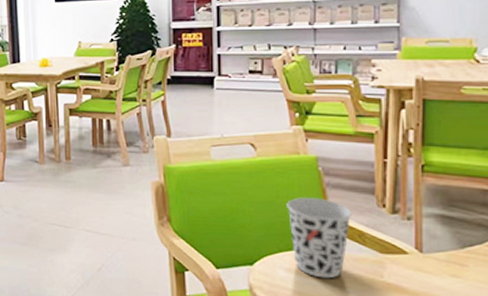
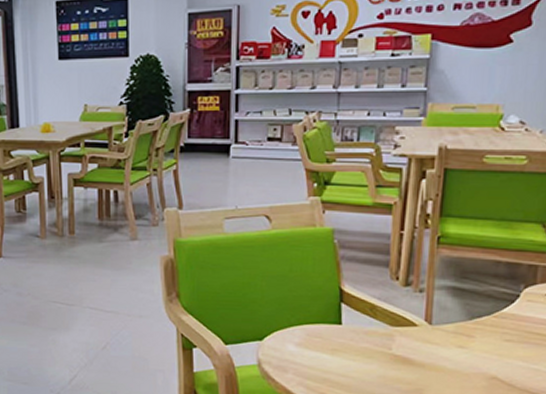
cup: present [287,196,352,279] -> none [300,270,365,352]

